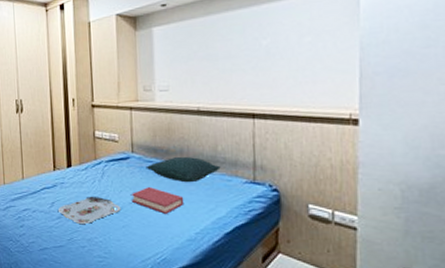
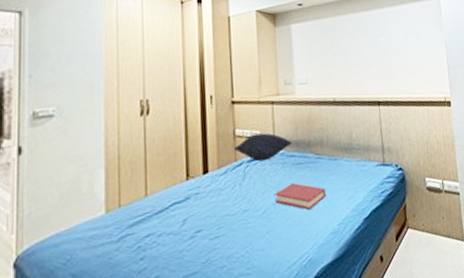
serving tray: present [59,197,121,224] -> none [192,203,265,240]
pillow: none [94,137,150,163] -> present [234,133,292,162]
pillow: present [146,156,221,183] -> none [288,146,356,174]

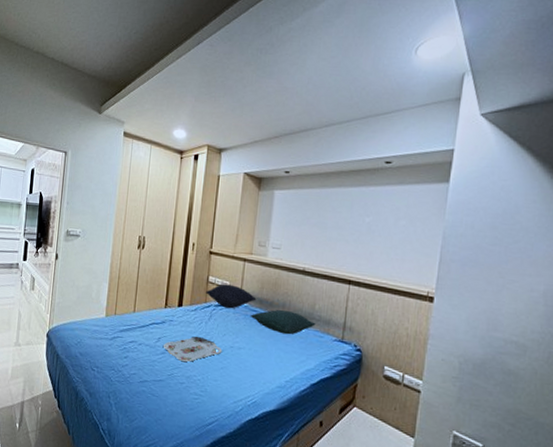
serving tray: none [192,203,265,240] -> present [164,336,223,362]
hardback book: present [275,183,327,210] -> none [233,334,280,361]
pillow: none [288,146,356,174] -> present [250,309,316,335]

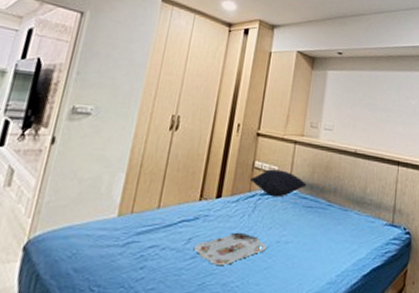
pillow: present [250,309,316,335] -> none [299,194,367,223]

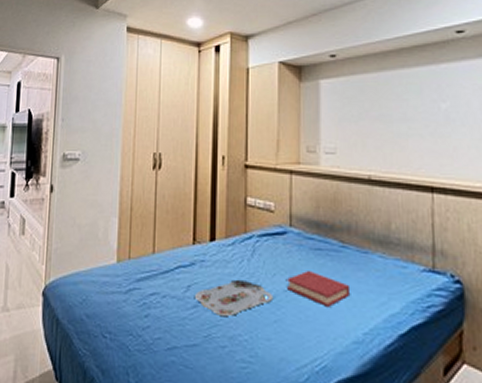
pillow: present [251,169,307,197] -> none [245,206,312,239]
hardback book: none [280,225,331,255] -> present [287,271,351,307]

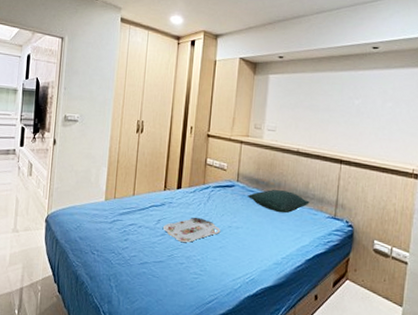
hardback book: present [287,271,351,307] -> none [231,214,276,239]
pillow: none [305,233,395,268] -> present [247,189,310,214]

